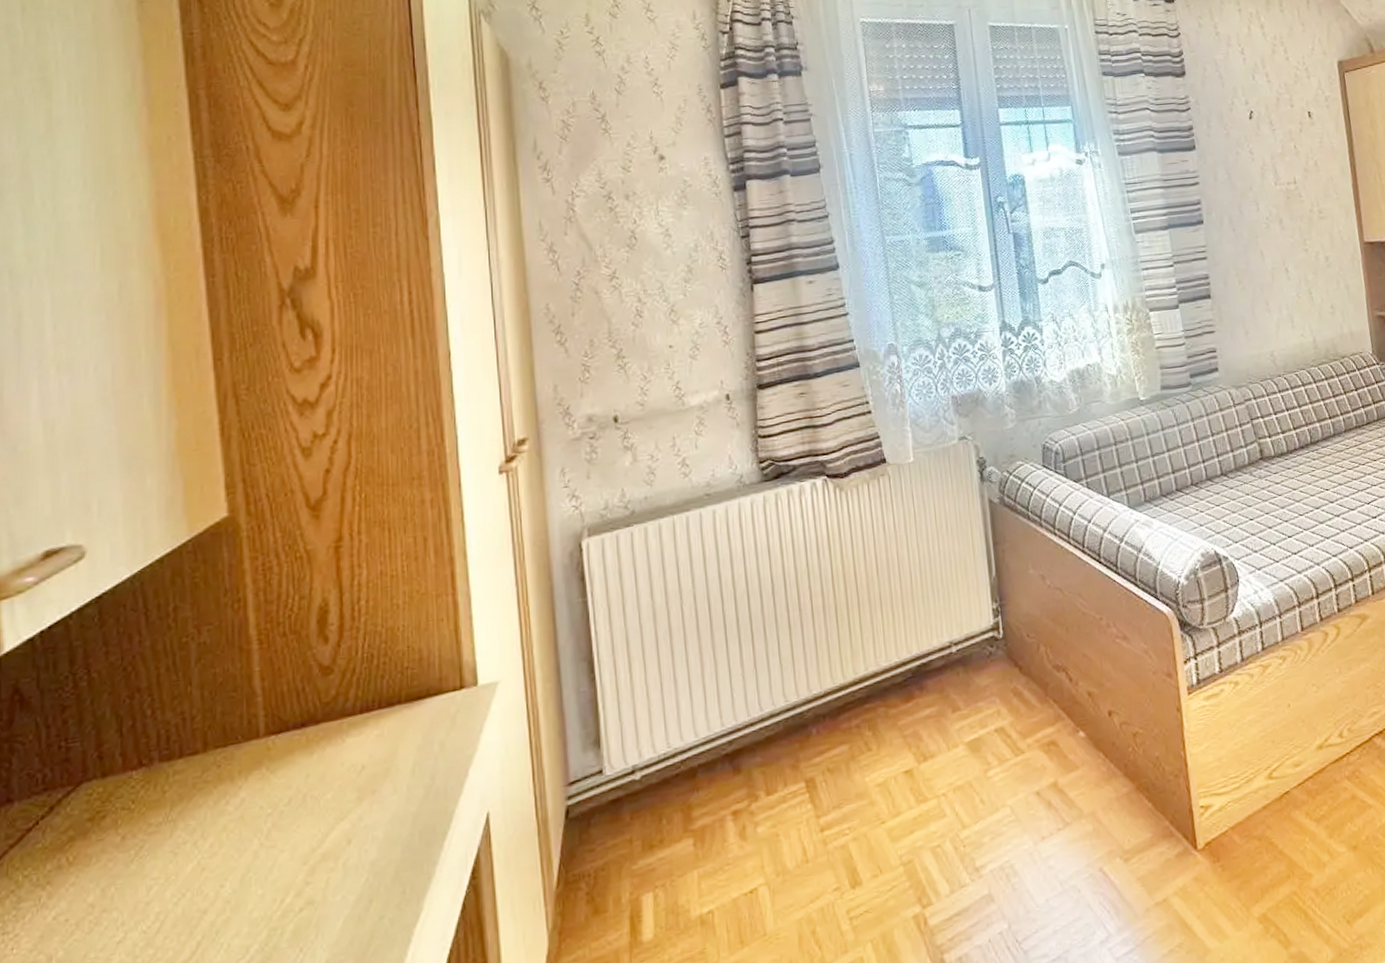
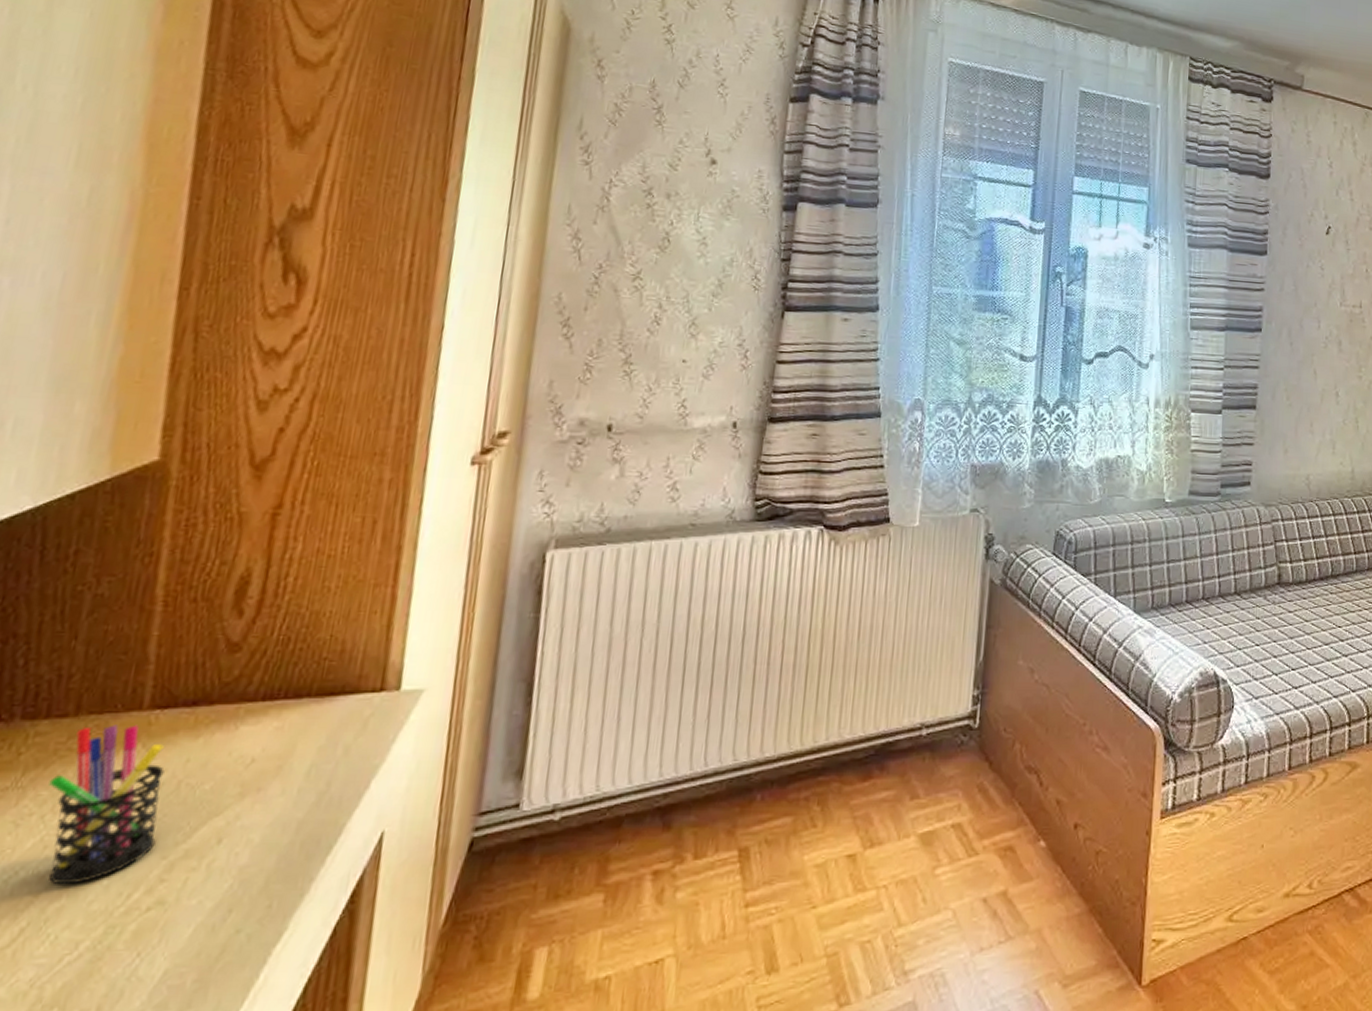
pen holder: none [195,751,295,900] -> present [48,724,165,885]

